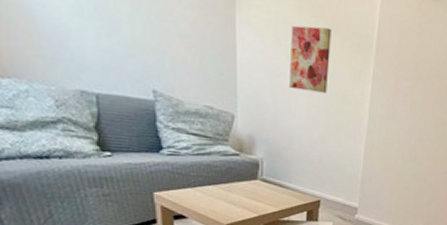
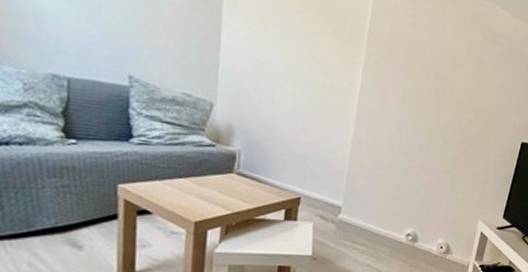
wall art: present [289,25,332,93] -> none [274,14,322,83]

